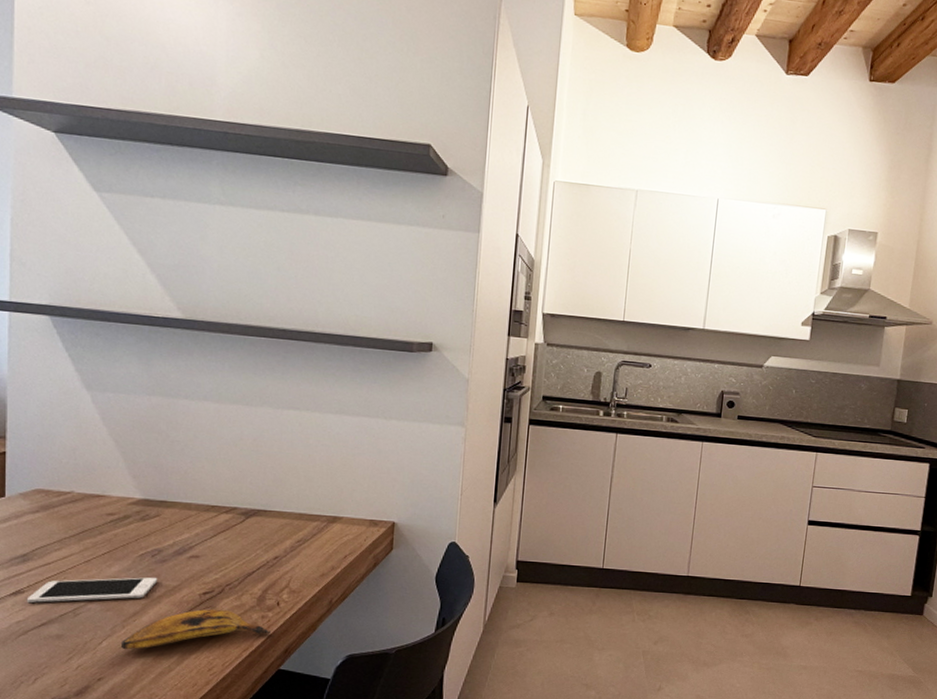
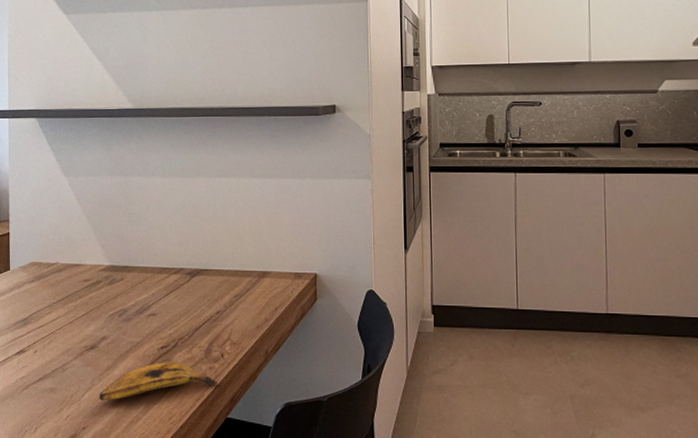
cell phone: present [26,577,157,603] -> none [27,334,124,360]

